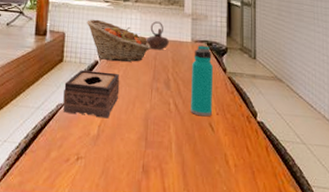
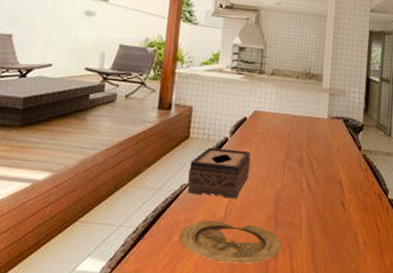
plate: none [56,138,153,182] -> present [179,220,282,264]
fruit basket: present [87,19,151,62] -> none [217,92,285,139]
teapot: present [146,21,169,50] -> none [280,96,305,126]
water bottle: present [191,45,214,117] -> none [323,122,349,195]

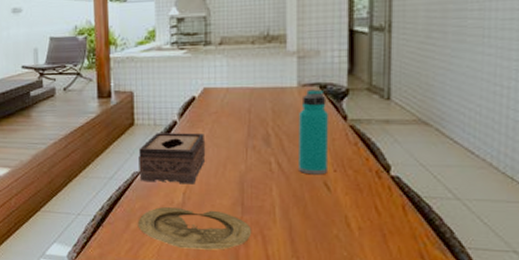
water bottle: none [323,122,349,195] -> present [299,89,330,175]

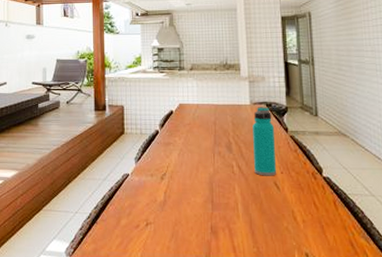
plate: present [137,207,252,250] -> none [127,205,221,243]
tissue box: present [138,133,206,185] -> none [128,140,182,185]

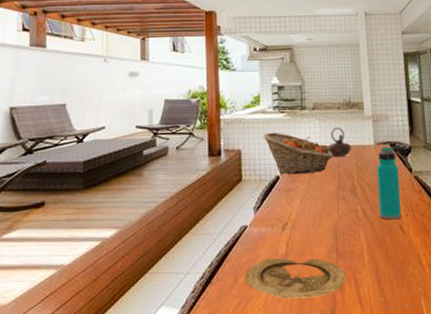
plate: none [127,205,221,243] -> present [245,258,346,299]
fruit basket: none [144,90,209,130] -> present [263,132,333,175]
teapot: none [204,87,227,114] -> present [327,127,351,157]

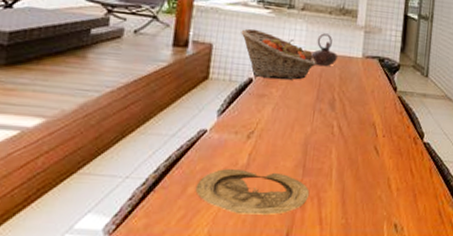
water bottle: present [377,147,401,220] -> none [355,61,384,140]

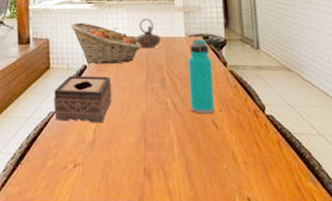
plate: present [195,169,310,215] -> none [53,145,155,186]
tissue box: none [206,89,278,145] -> present [54,76,112,123]
water bottle: none [355,61,384,140] -> present [188,39,214,114]

